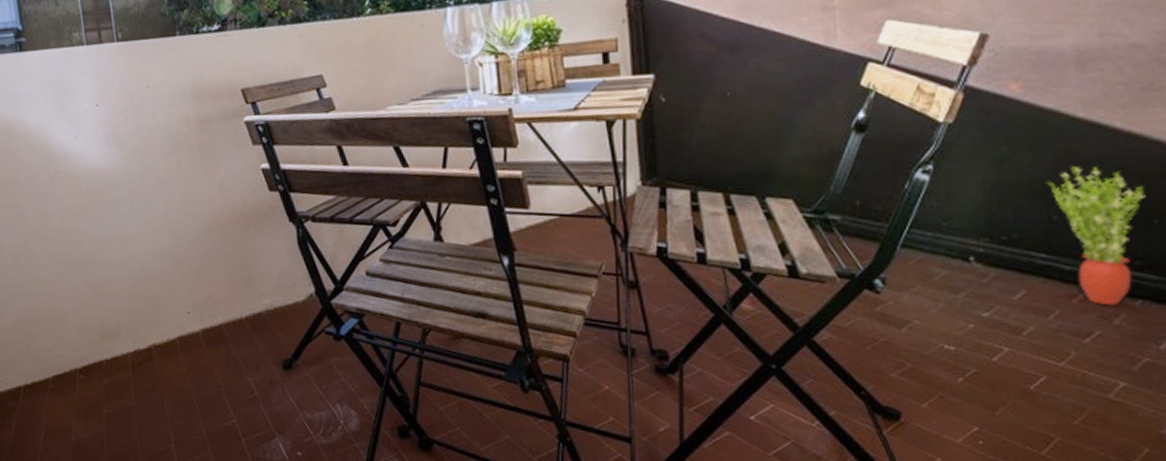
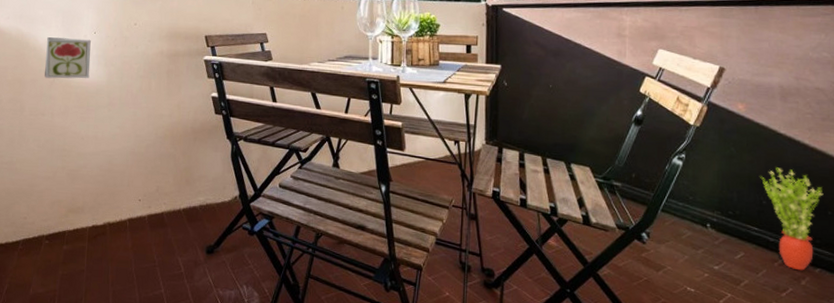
decorative tile: none [38,115,100,173] -> present [44,37,91,79]

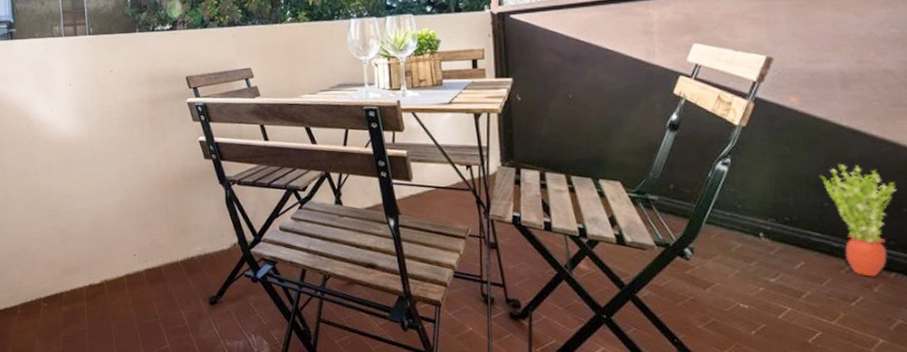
decorative tile: present [44,37,91,79] -> none [22,92,70,137]

